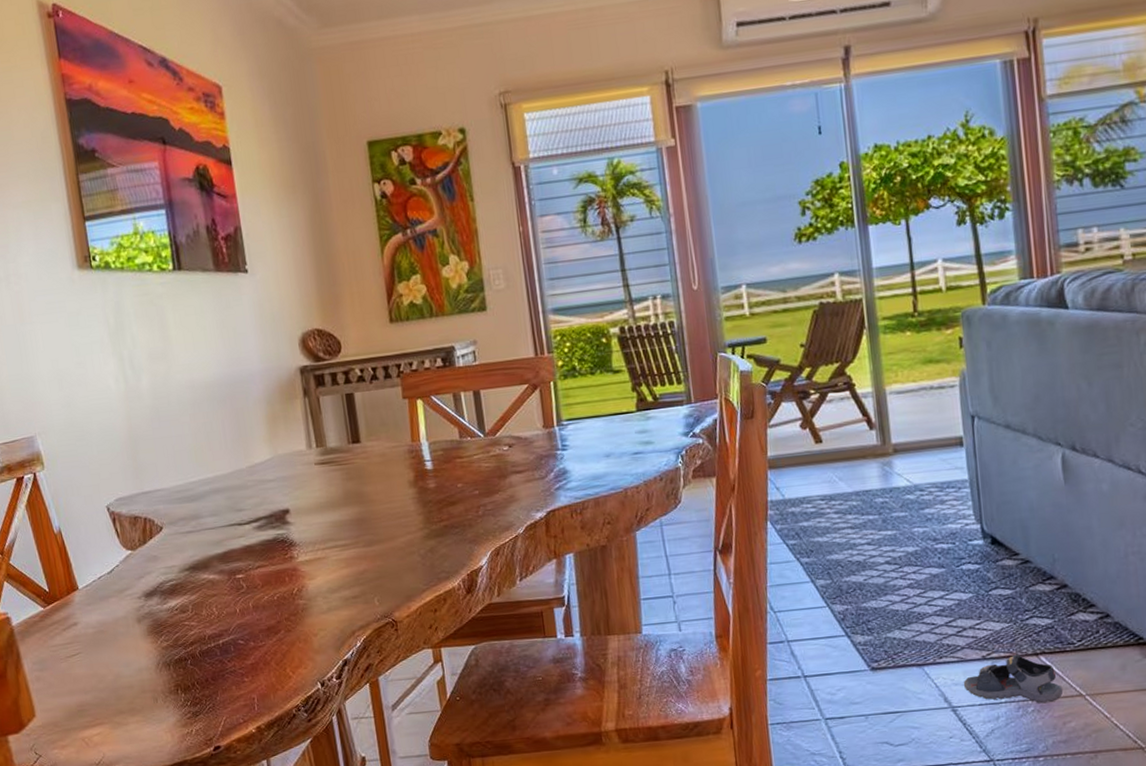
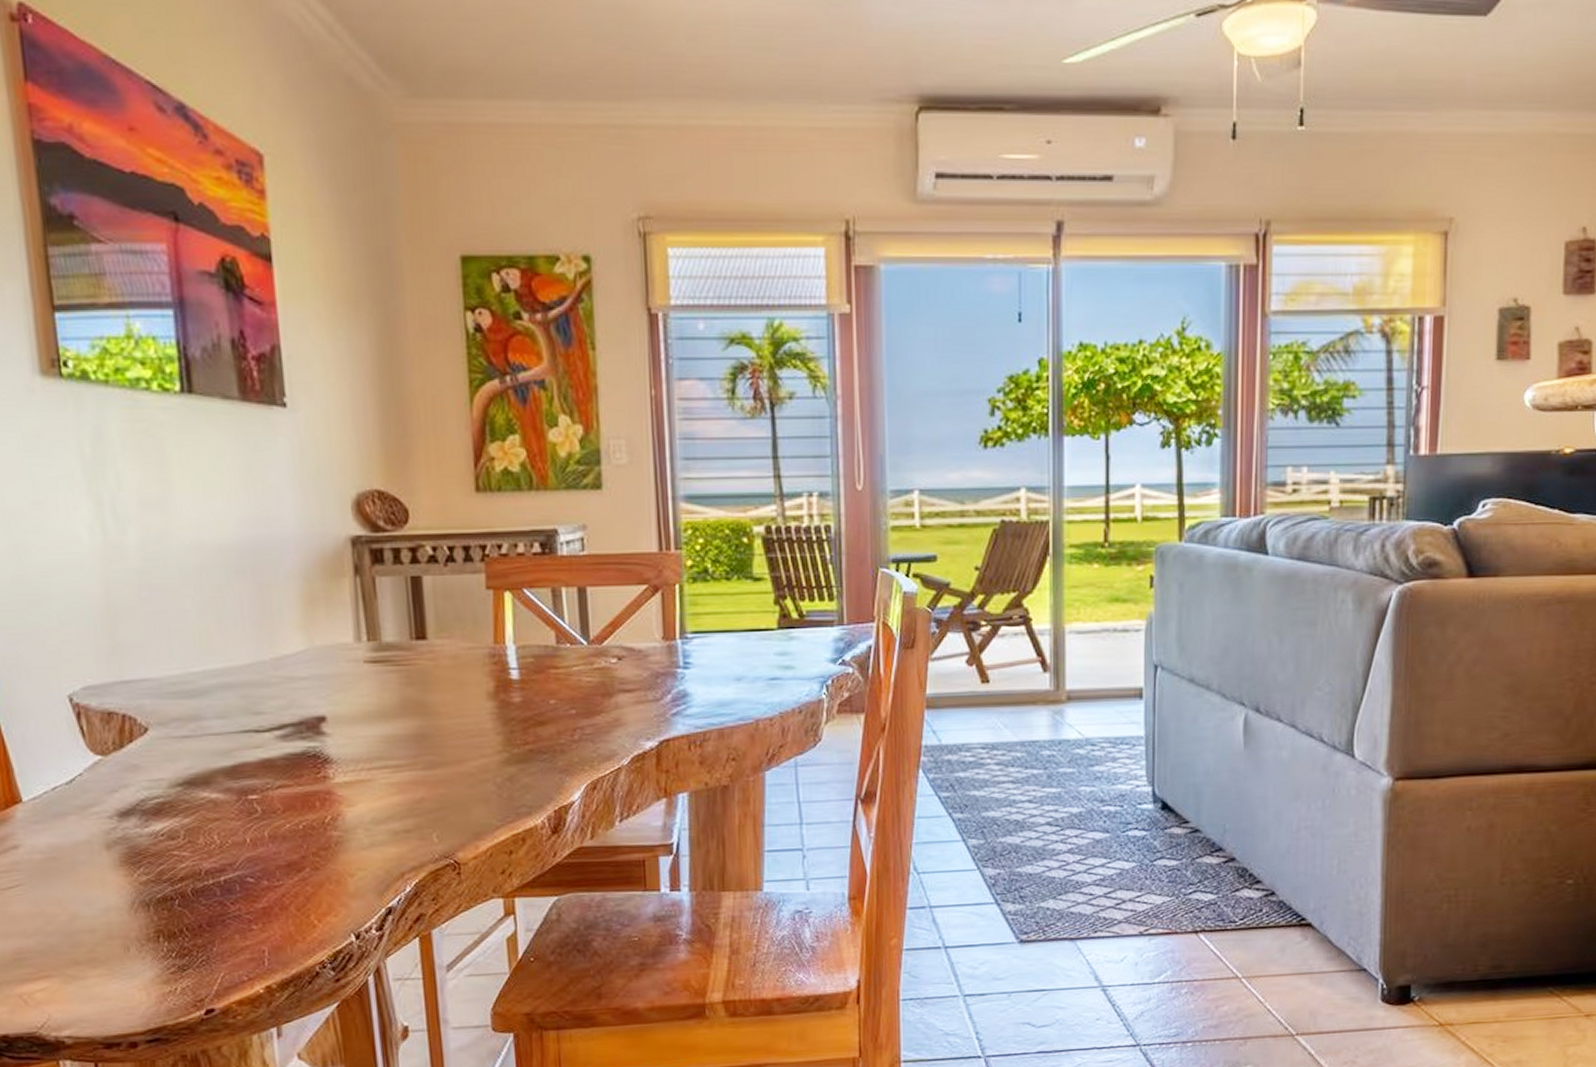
sandal: present [963,654,1064,704] -> none [1116,931,1220,985]

